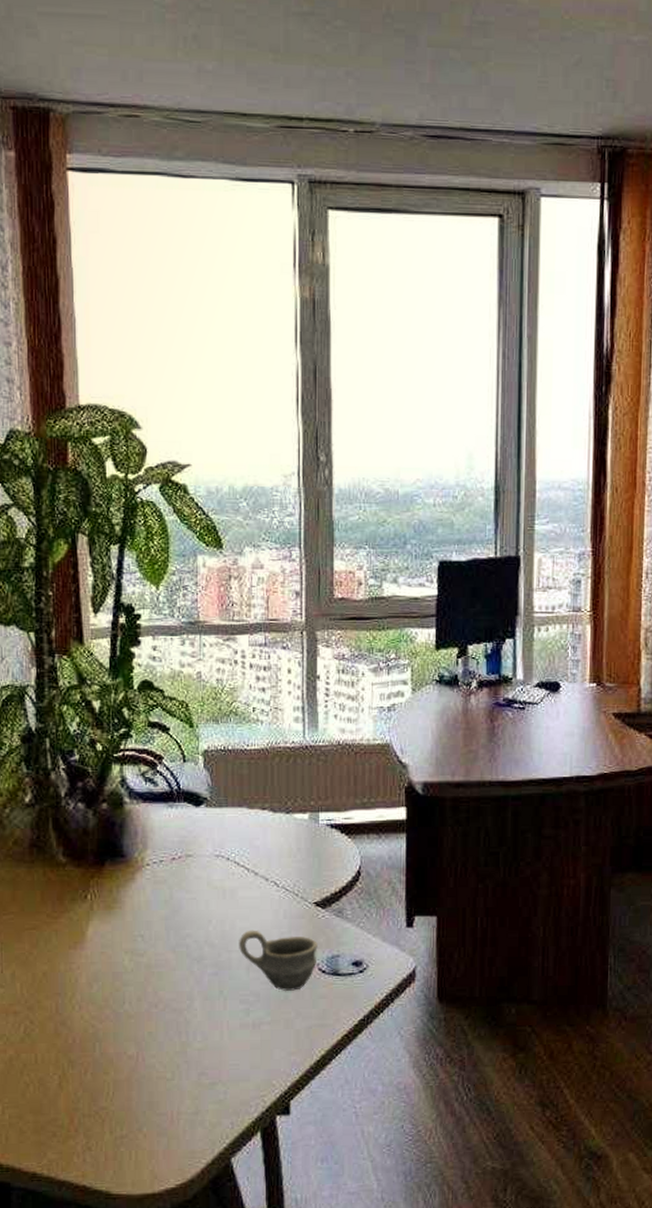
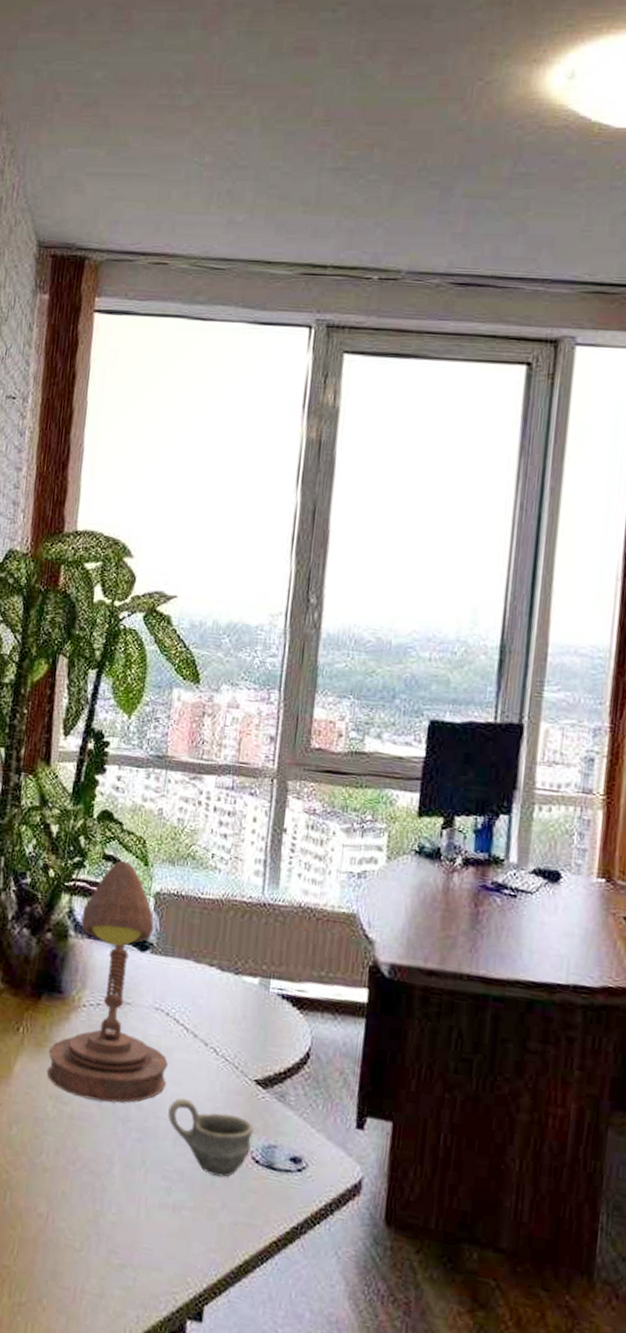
desk lamp: none [119,726,235,947] -> present [47,860,168,1103]

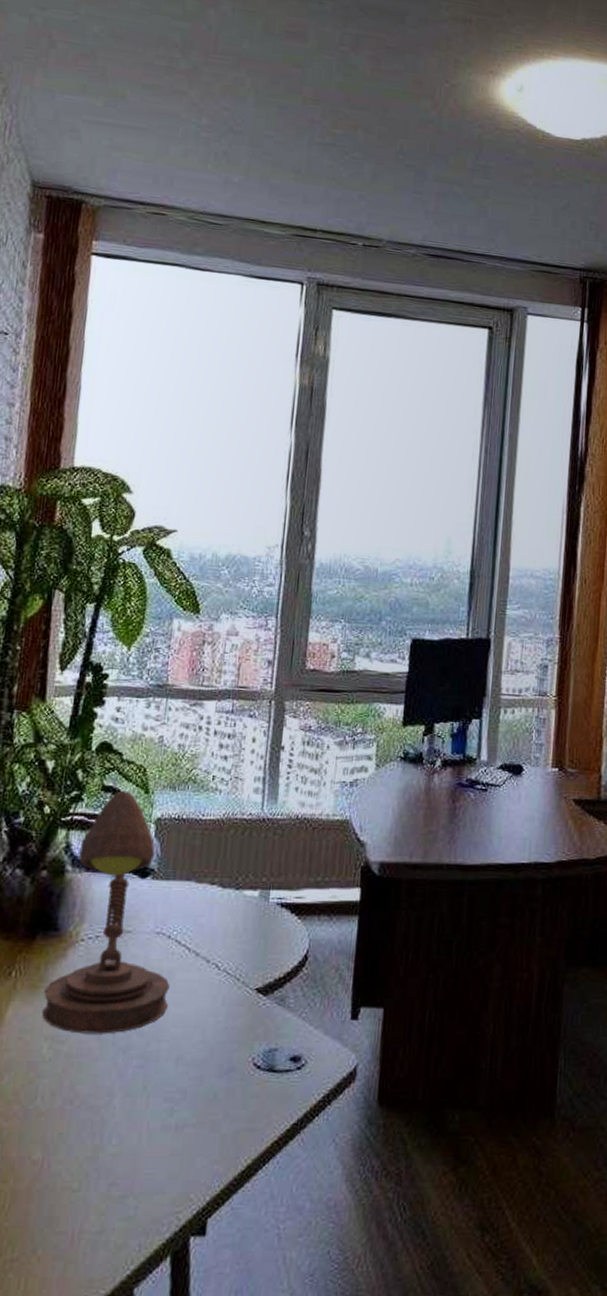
cup: present [168,1097,254,1178] -> none [170,1017,255,1088]

